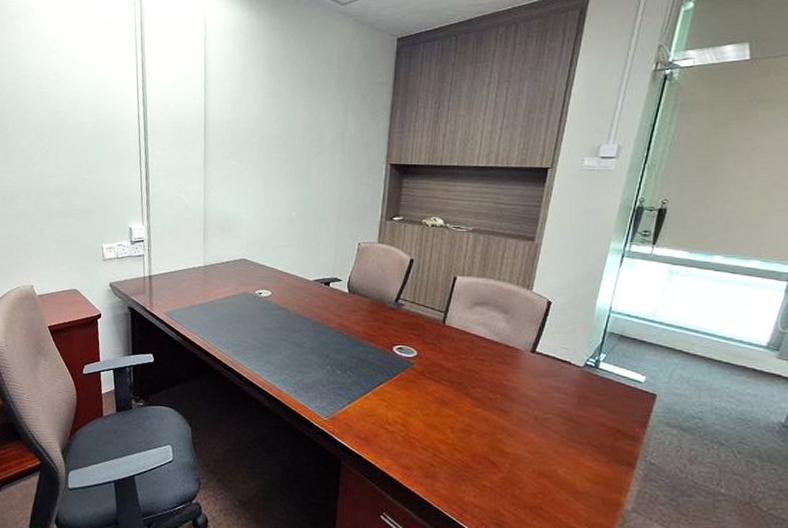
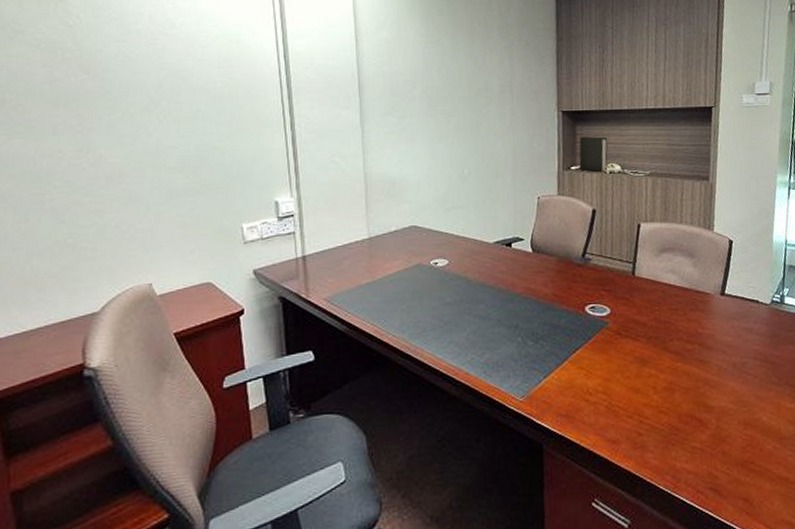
binder: none [402,190,432,225] -> present [579,137,608,173]

